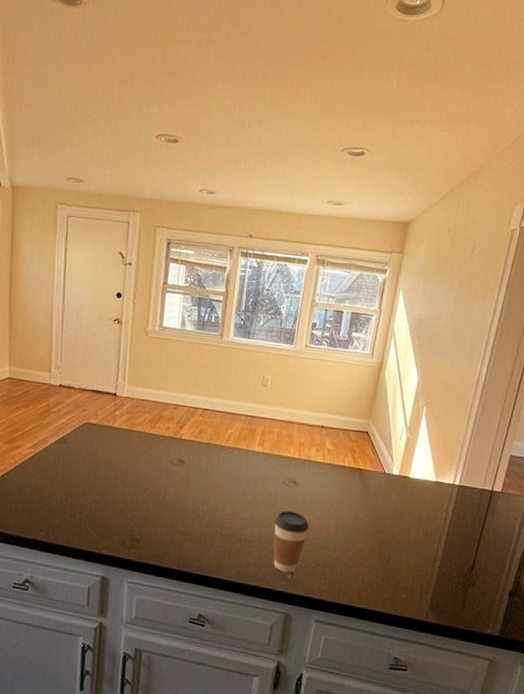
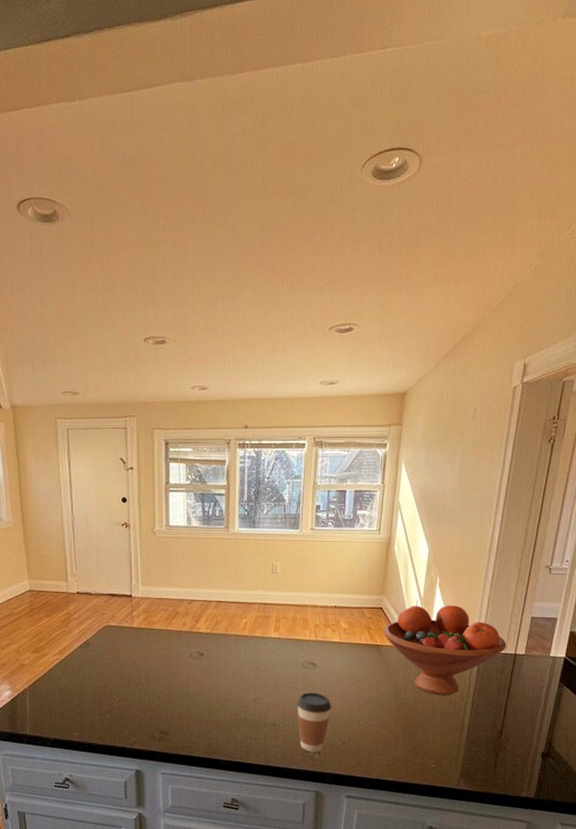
fruit bowl: none [367,433,485,526] -> present [384,605,506,695]

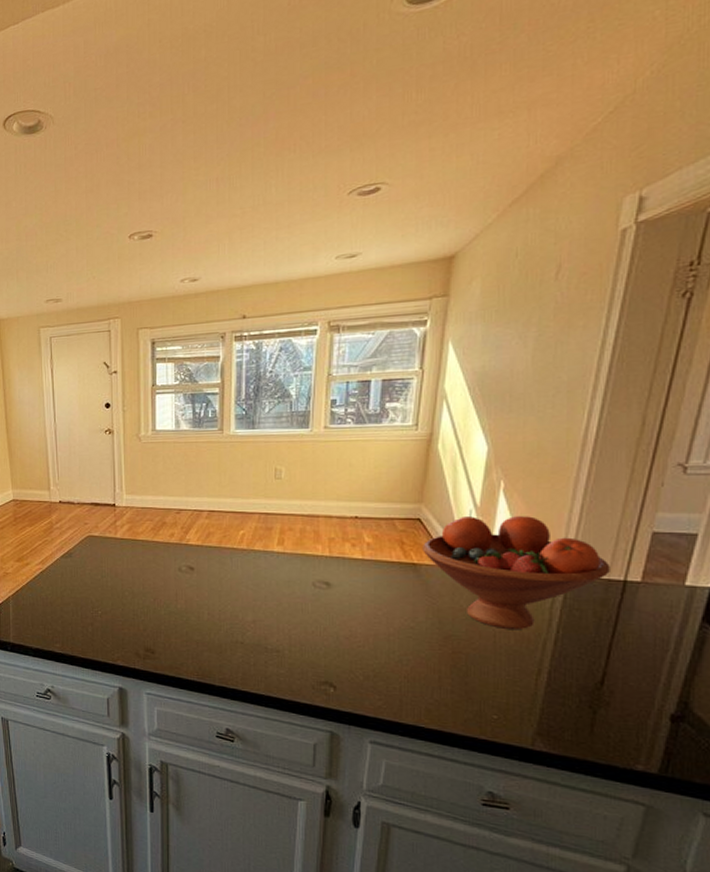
coffee cup: present [297,692,332,752] -> none [306,616,352,686]

